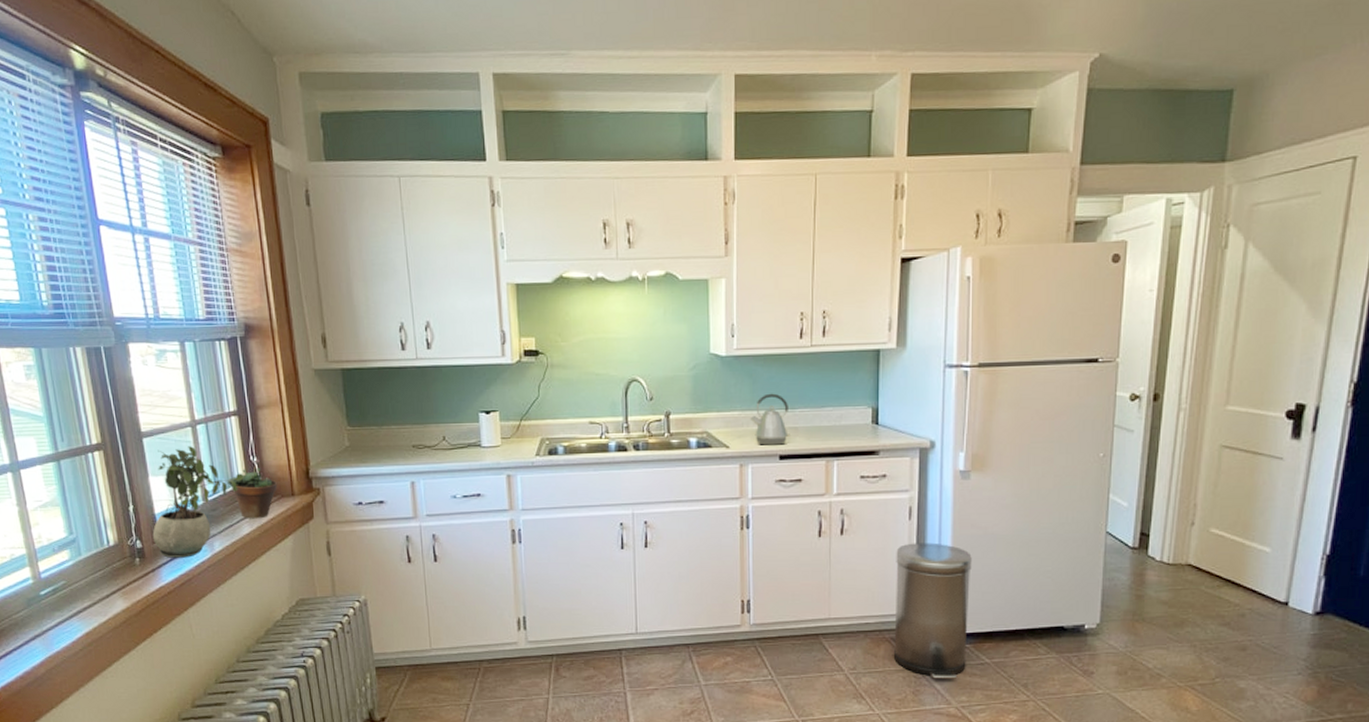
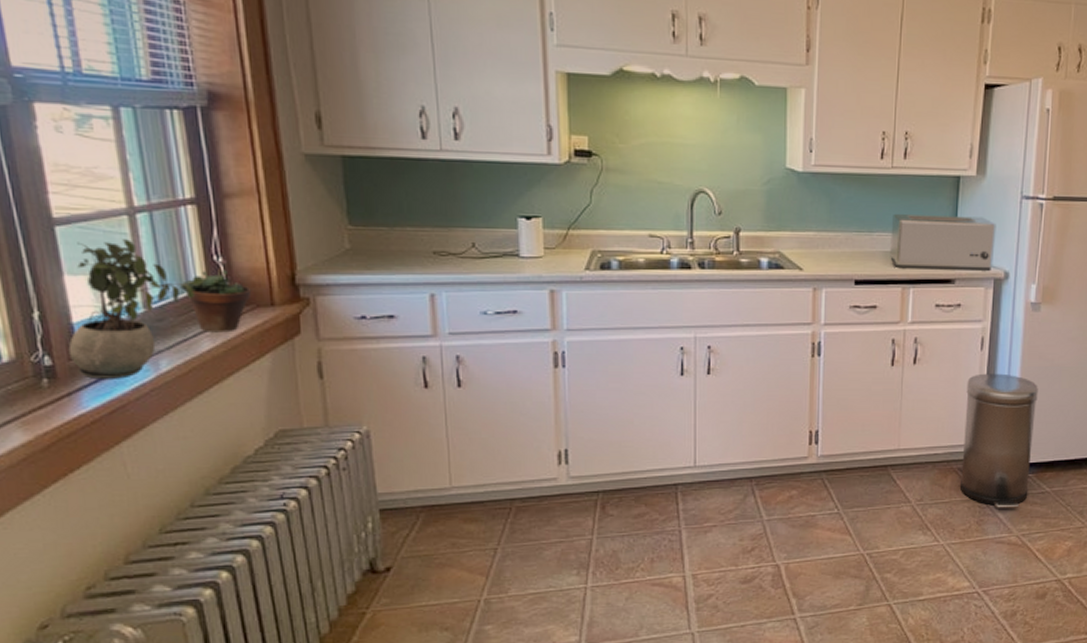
kettle: present [750,393,790,447] -> none [826,214,867,271]
toaster: none [812,388,919,444] -> present [890,213,996,272]

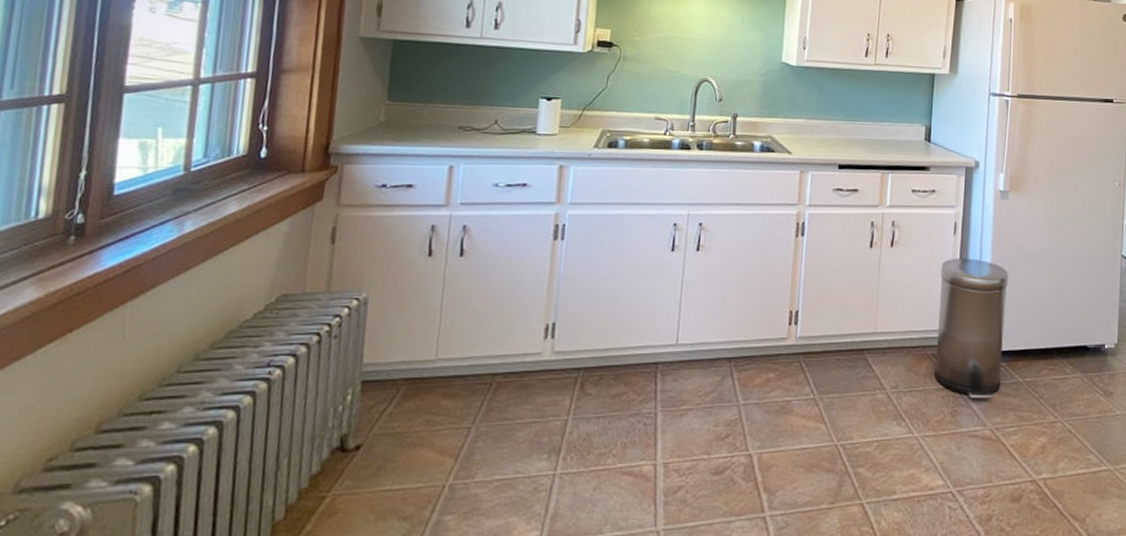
potted plant: present [68,239,204,381] -> none [102,107,246,240]
succulent plant: present [180,255,252,333] -> none [222,124,287,197]
toaster: present [890,213,996,272] -> none [871,105,967,161]

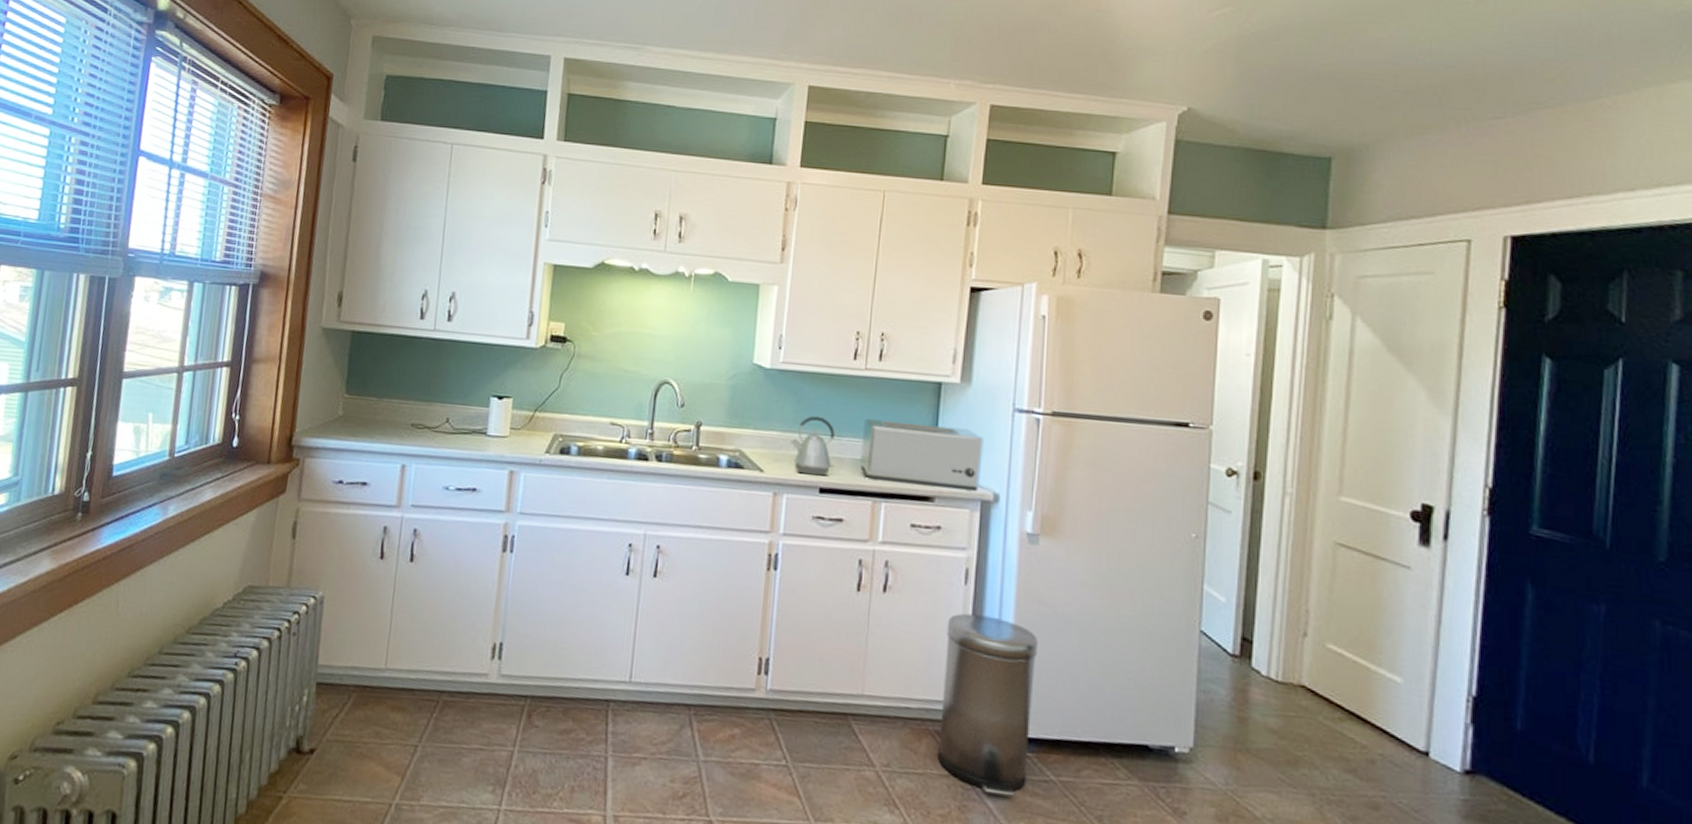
kettle: none [814,104,851,156] -> present [790,415,835,477]
toaster: none [871,105,967,161] -> present [860,418,984,492]

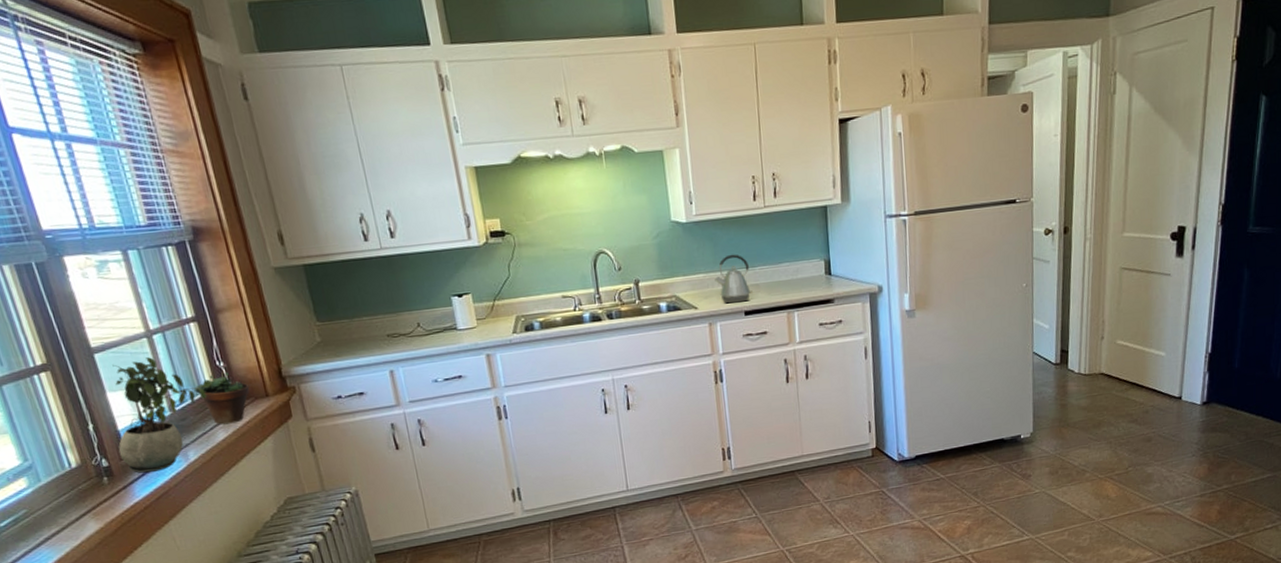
potted plant: none [103,393,221,521] -> present [112,357,212,474]
succulent plant: none [201,413,256,486] -> present [194,360,250,425]
toaster: present [860,418,984,492] -> none [770,239,867,297]
pedal bin: present [938,613,1038,797] -> none [856,377,925,498]

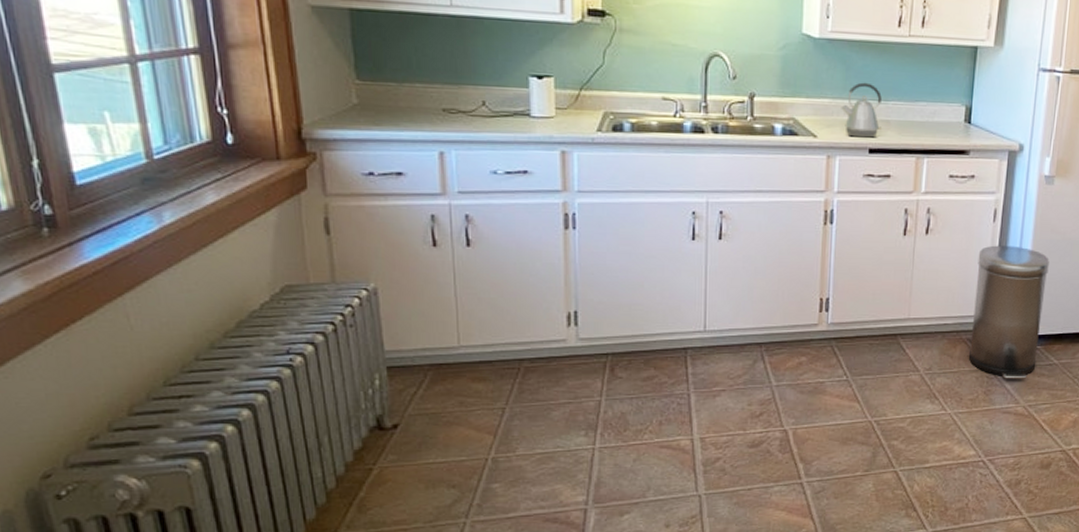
potted plant: present [112,357,212,474] -> none [69,88,208,232]
succulent plant: present [194,360,250,425] -> none [184,106,257,186]
pedal bin: none [856,377,925,498] -> present [969,245,1050,379]

